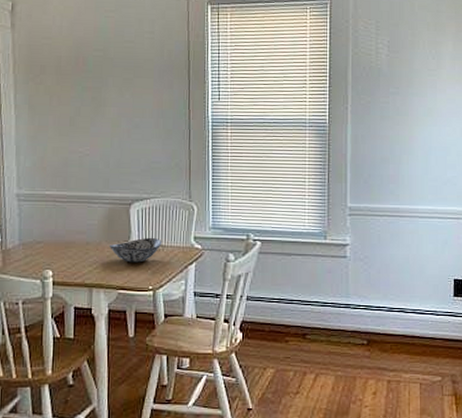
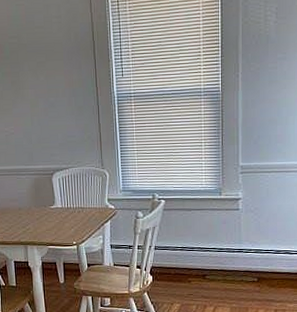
decorative bowl: present [110,237,162,263] -> none [38,201,81,223]

